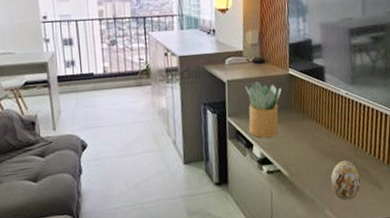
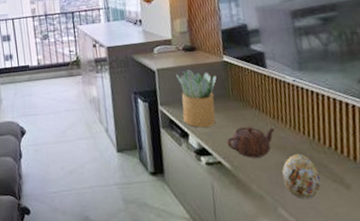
teapot: none [286,136,328,165] -> present [226,126,276,158]

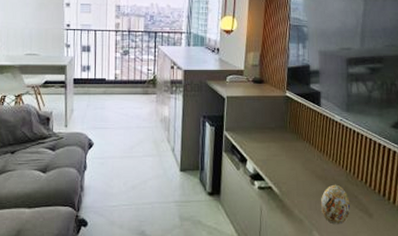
potted plant: present [176,68,217,128] -> none [243,99,278,154]
teapot: present [226,126,276,158] -> none [279,157,320,185]

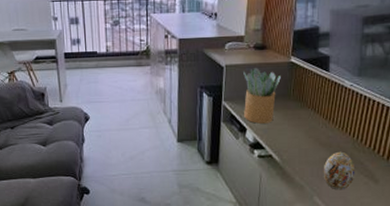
potted plant: none [243,99,278,154] -> present [243,67,281,124]

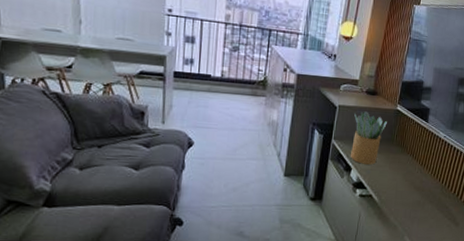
decorative egg: present [323,151,356,189] -> none [414,195,441,230]

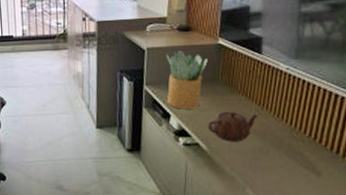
teapot: none [380,169,420,195] -> present [207,111,259,142]

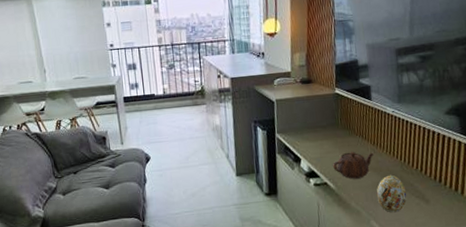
potted plant: present [166,49,208,110] -> none [293,99,328,153]
decorative egg: none [256,140,294,182] -> present [376,175,407,212]

